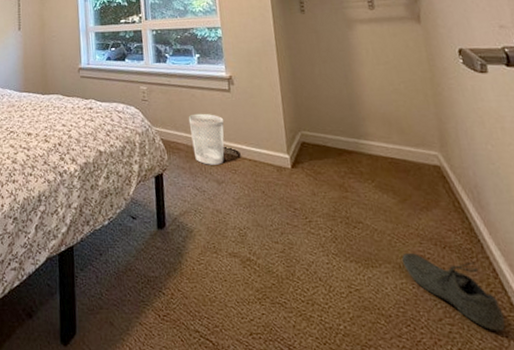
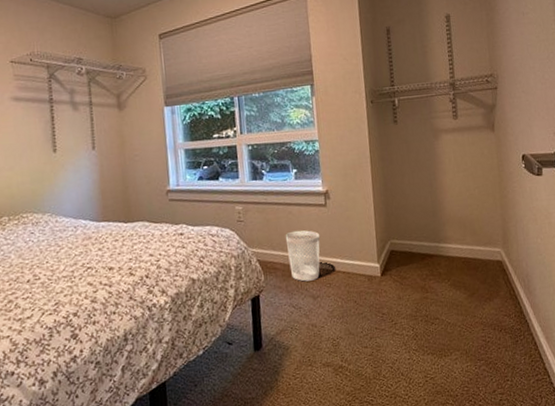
arctic: present [401,253,505,331] -> none [468,339,540,393]

